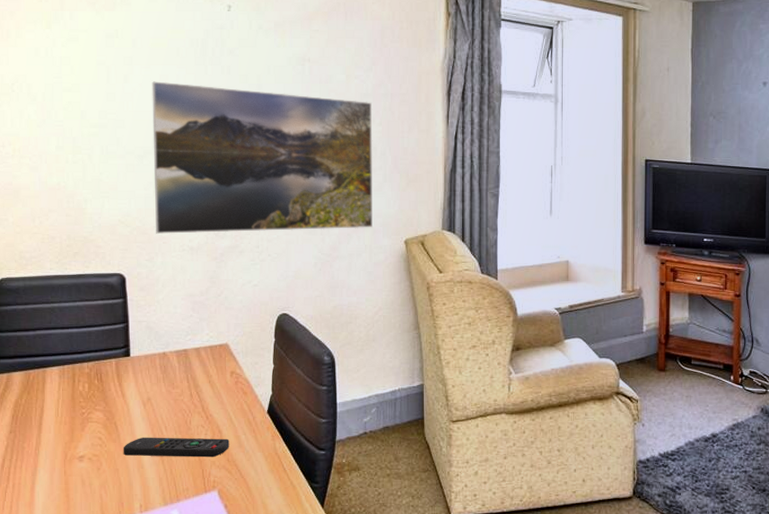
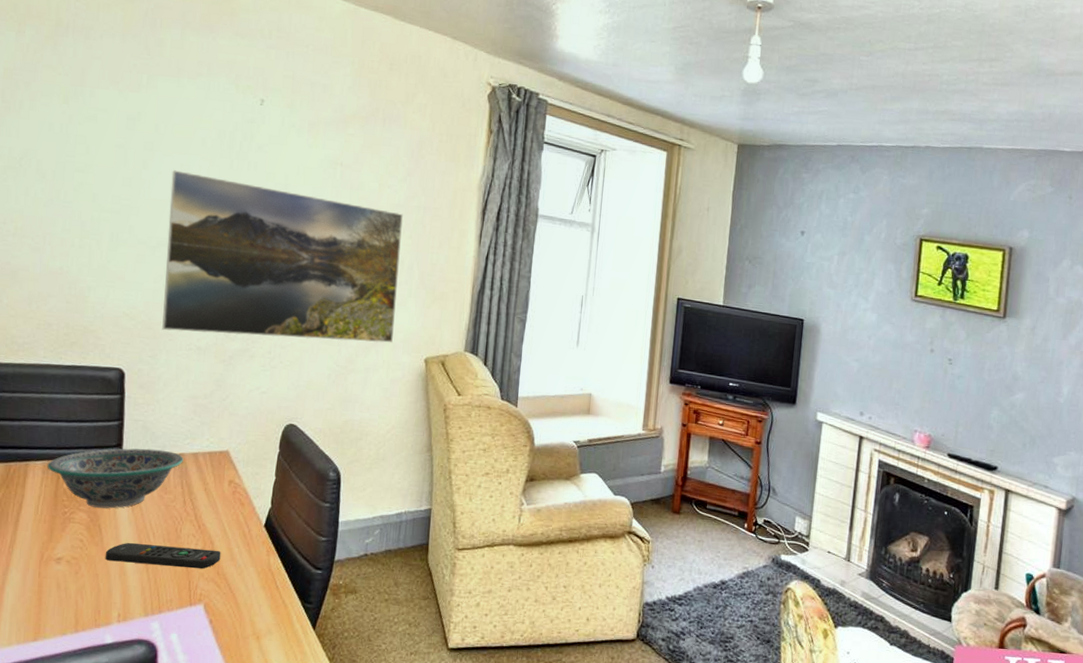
decorative bowl: none [62,347,187,406] -> present [47,448,184,509]

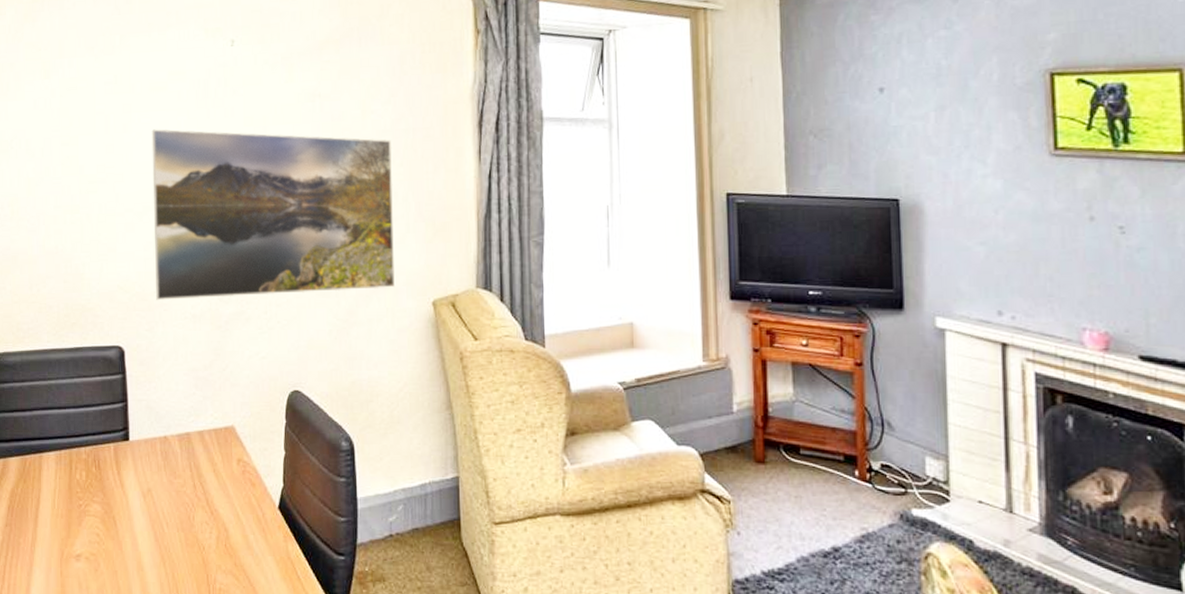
decorative bowl: present [47,448,184,509] -> none [59,430,189,498]
remote control: present [105,542,221,569] -> none [121,534,237,561]

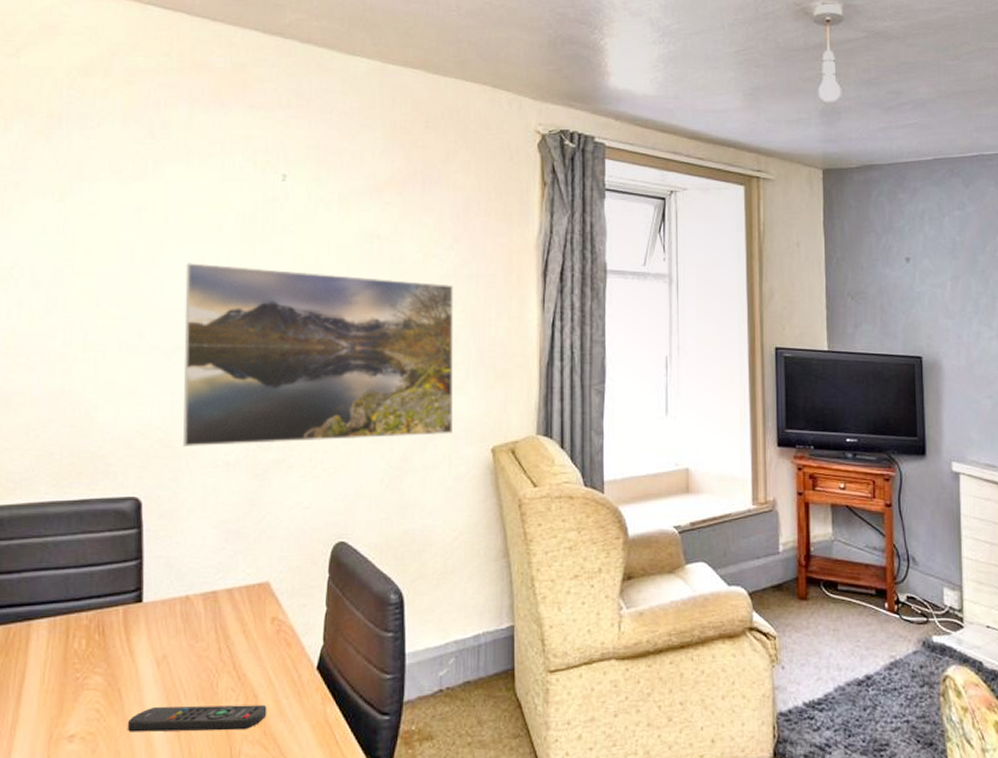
remote control: none [121,534,237,561] -> present [127,704,267,732]

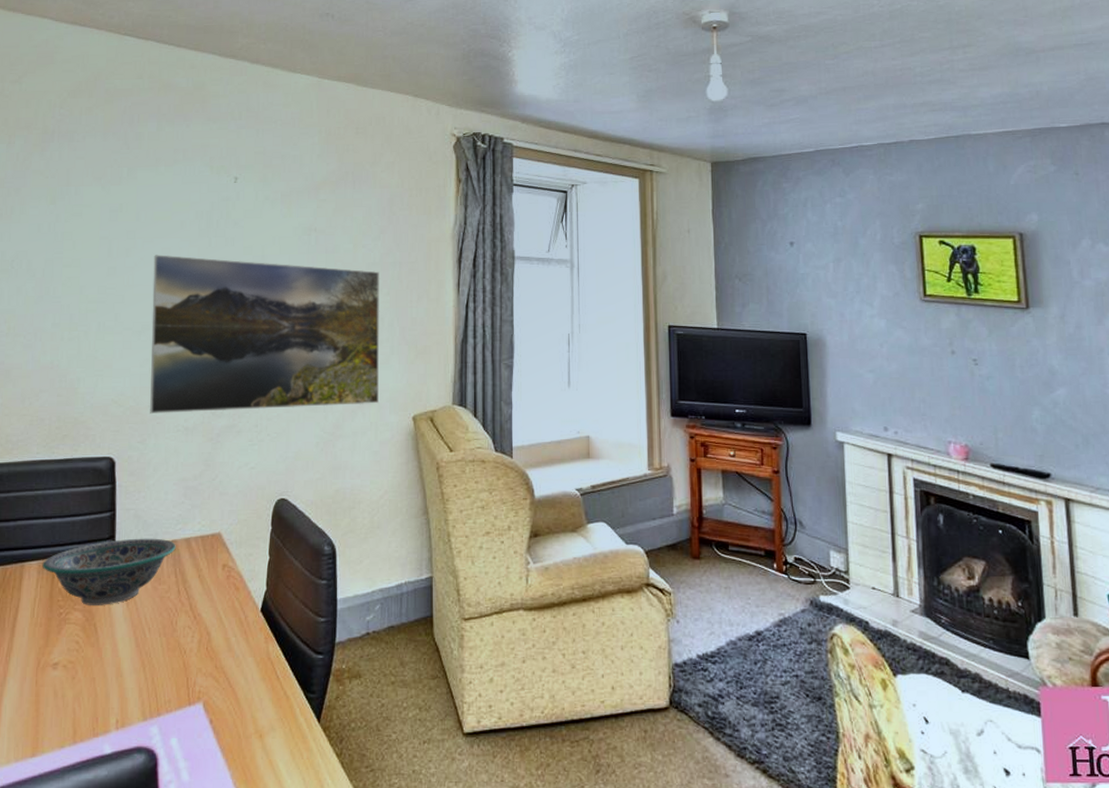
decorative bowl: none [53,589,216,668] -> present [42,538,176,605]
remote control: present [127,704,267,732] -> none [101,640,218,664]

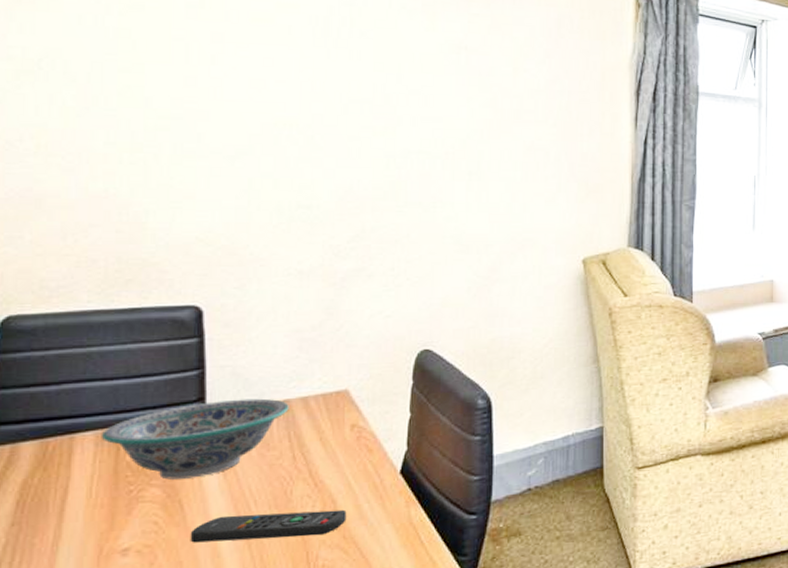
remote control: none [101,640,218,664] -> present [190,509,347,543]
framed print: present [150,255,380,413] -> none [250,64,546,254]

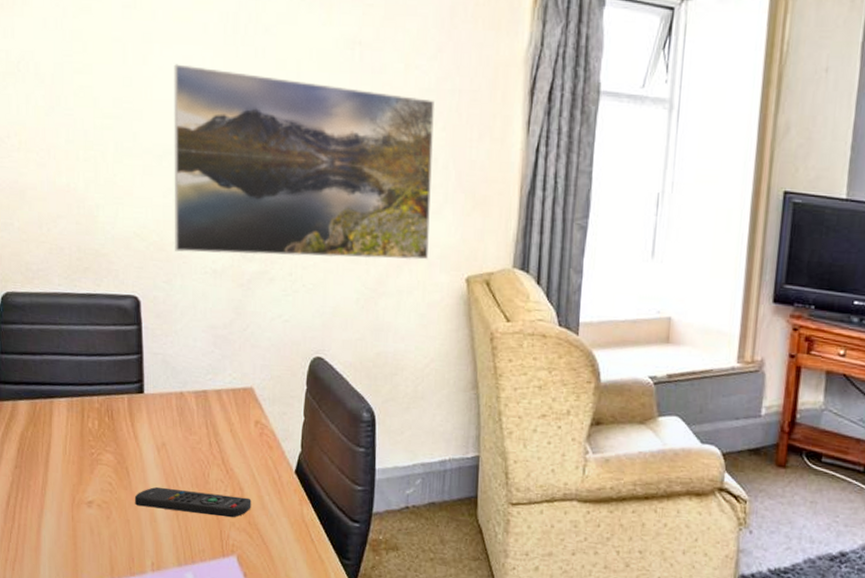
decorative bowl: present [101,398,289,480] -> none [71,384,206,450]
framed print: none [250,64,546,254] -> present [174,64,436,260]

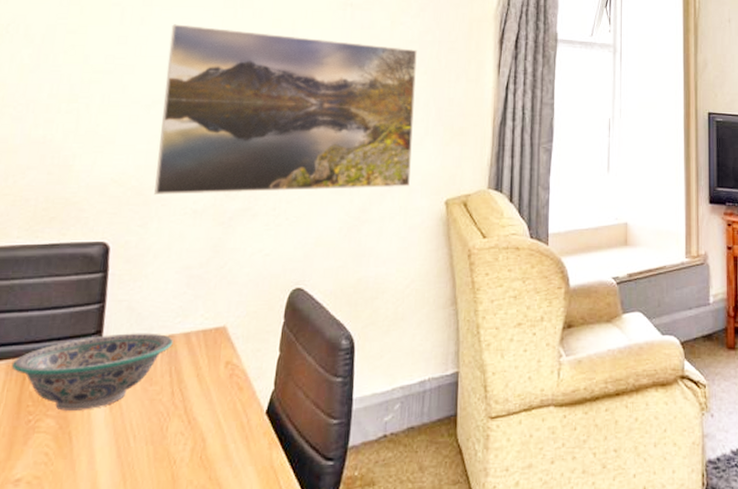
decorative bowl: none [71,384,206,450] -> present [11,333,173,411]
remote control: present [134,486,251,518] -> none [73,449,214,477]

